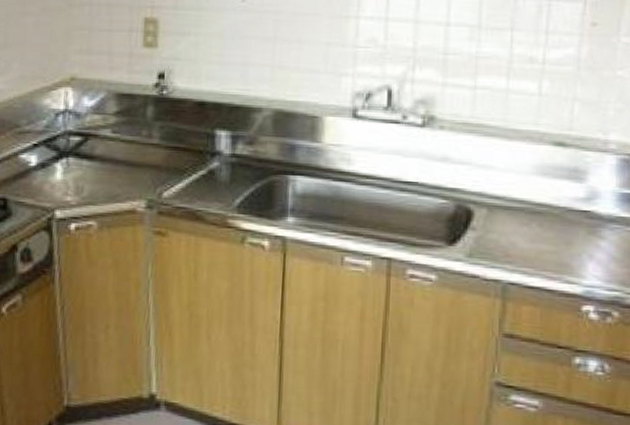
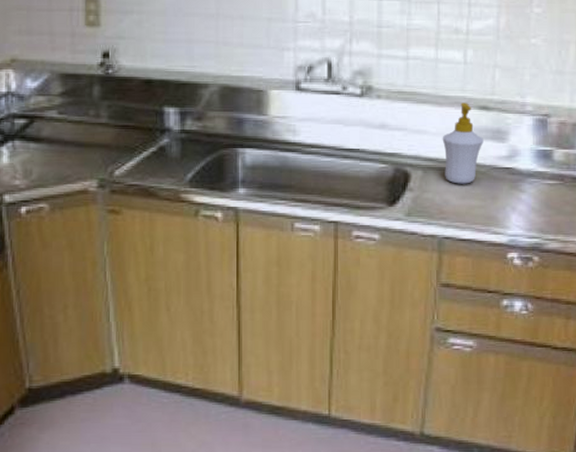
soap bottle: none [510,137,558,226] -> present [442,103,483,184]

